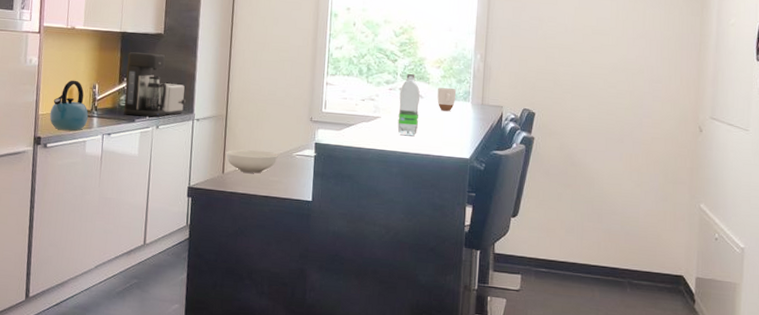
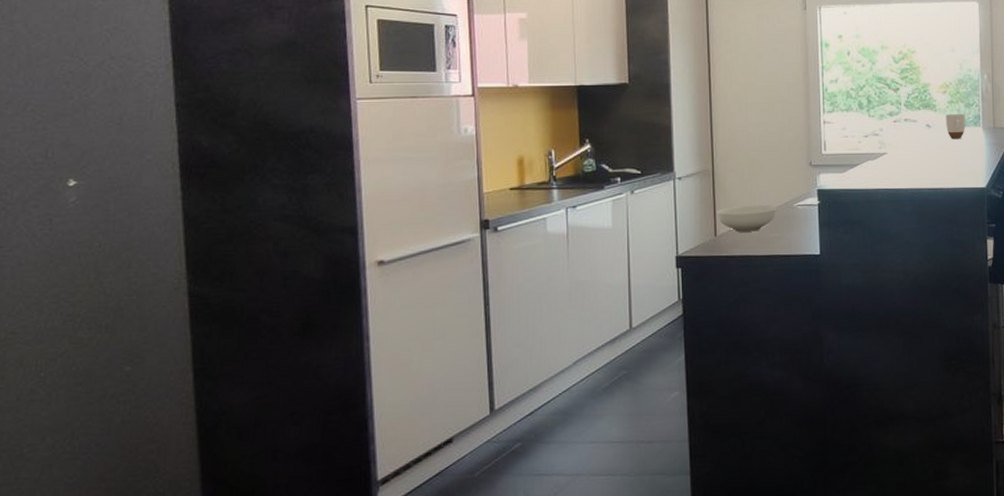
kettle: present [49,80,89,131] -> none [497,148,546,209]
coffee maker: present [124,52,167,118] -> none [587,106,640,182]
toaster: present [159,83,187,116] -> none [629,140,664,179]
bottle: present [397,74,420,137] -> none [905,103,928,171]

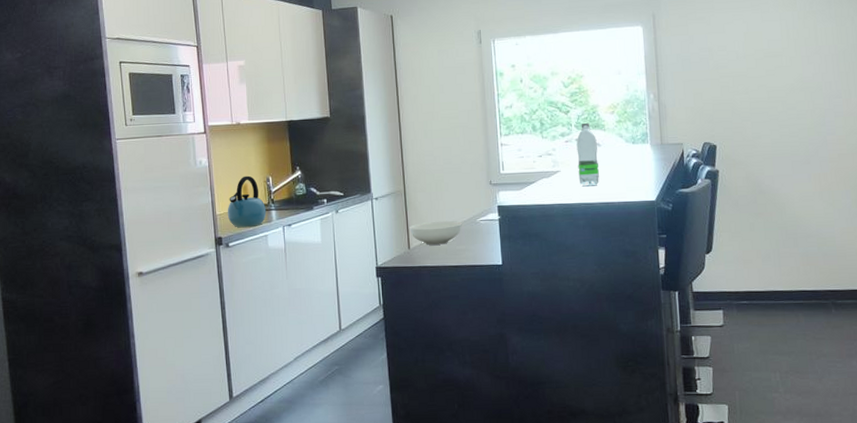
kettle: none [497,148,546,209] -> present [227,175,267,228]
bottle: none [905,103,928,171] -> present [576,123,599,187]
mug: present [946,114,965,140] -> none [614,132,634,157]

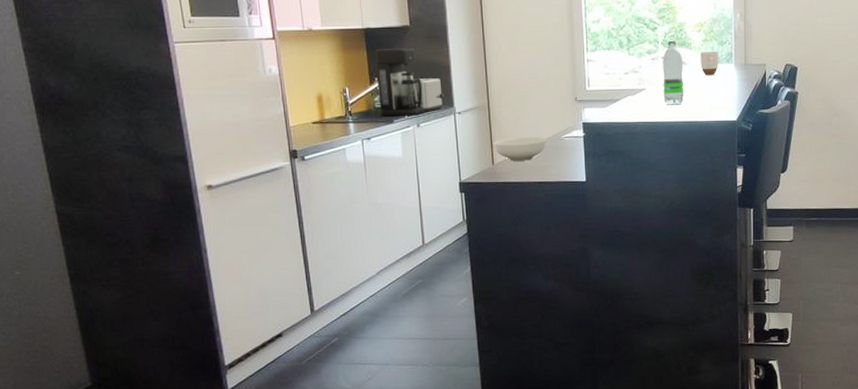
kettle: present [227,175,267,228] -> none [301,86,344,141]
coffee maker: none [297,137,343,204] -> present [375,47,425,117]
toaster: none [332,165,363,200] -> present [413,78,445,113]
mug: none [614,132,634,157] -> present [700,52,718,76]

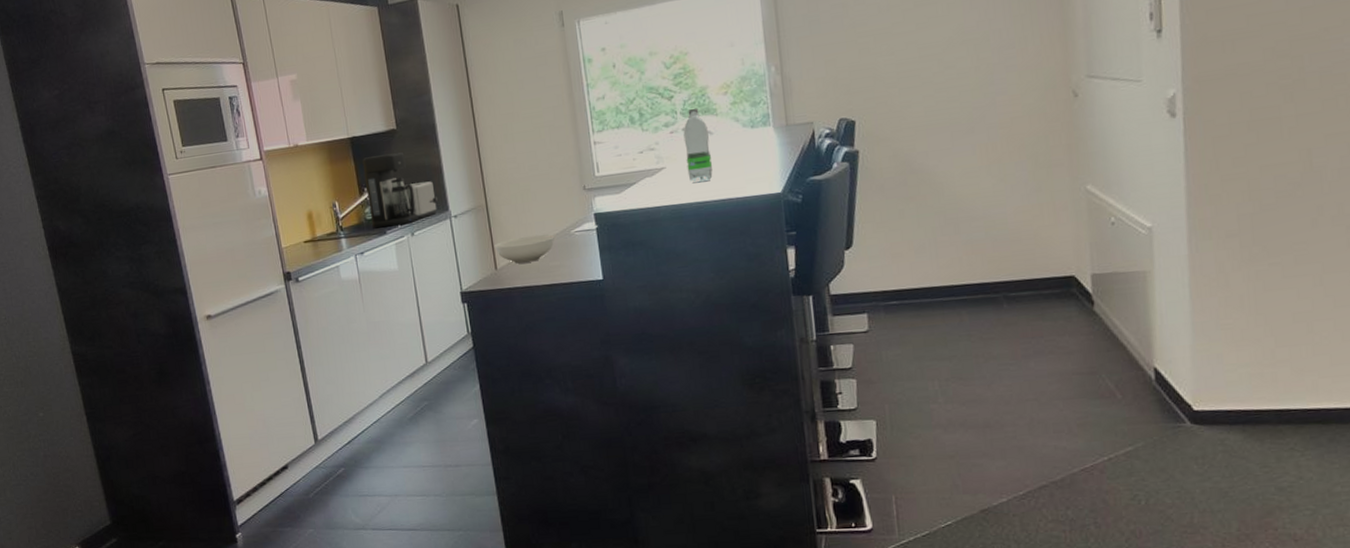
mug: present [700,52,718,76] -> none [729,114,753,144]

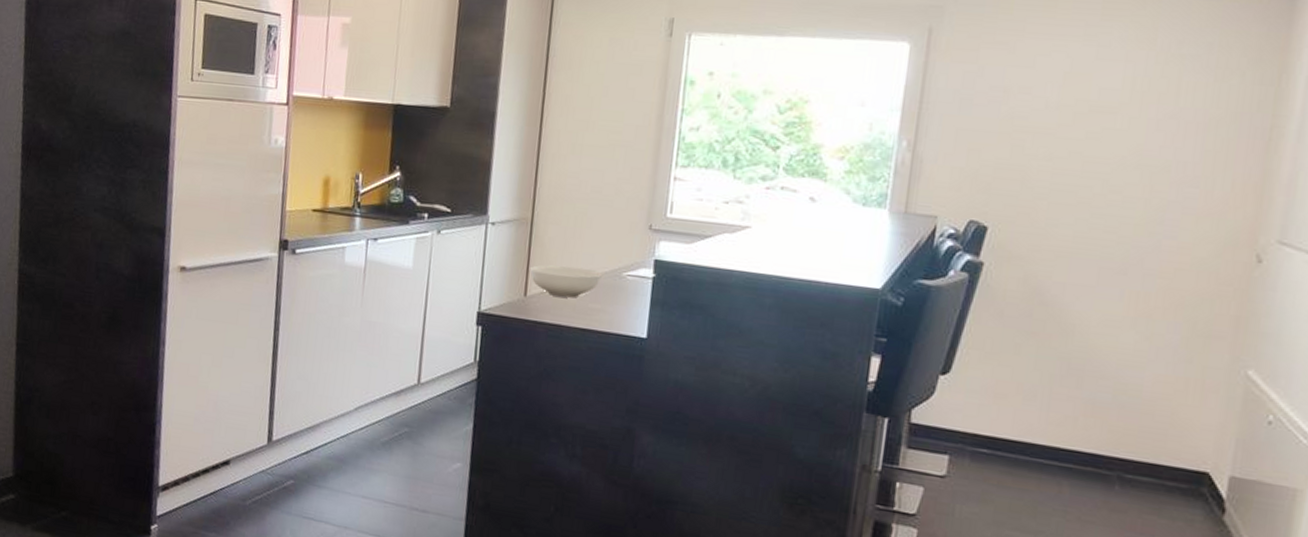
coffee maker: present [362,152,419,229] -> none [395,131,453,219]
toaster: present [403,181,439,220] -> none [442,173,478,218]
bottle: present [683,108,713,183] -> none [775,167,812,255]

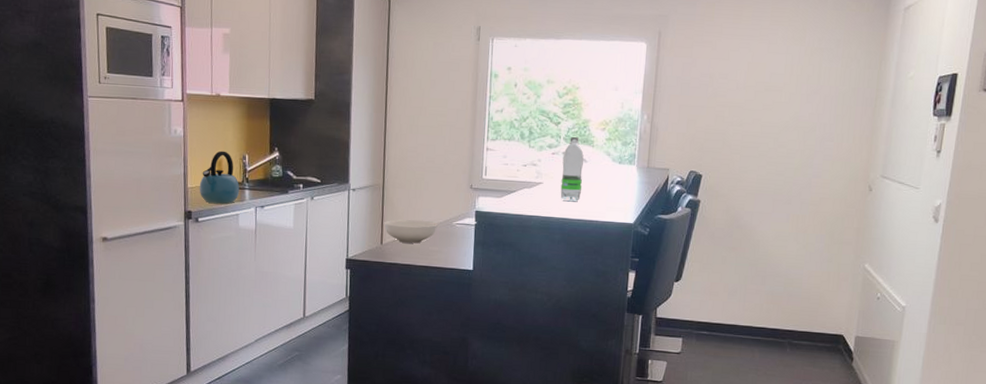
kettle: none [299,167,349,234] -> present [199,150,240,204]
bottle: none [775,167,812,255] -> present [560,137,584,202]

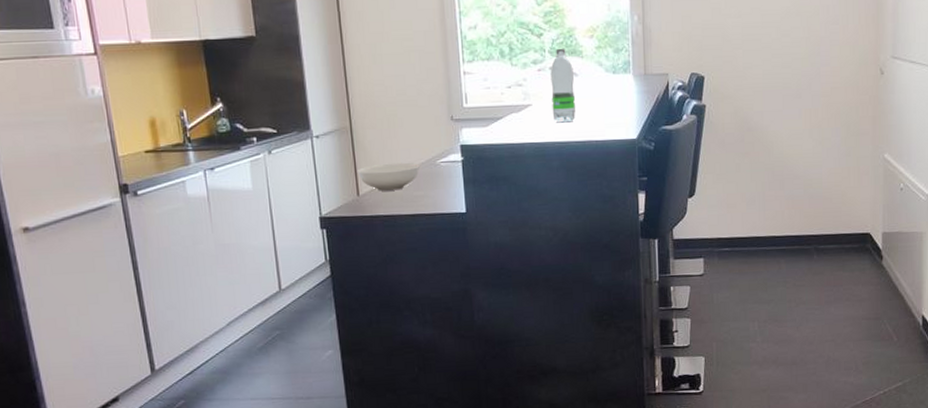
kettle: present [199,150,240,204] -> none [132,108,183,173]

